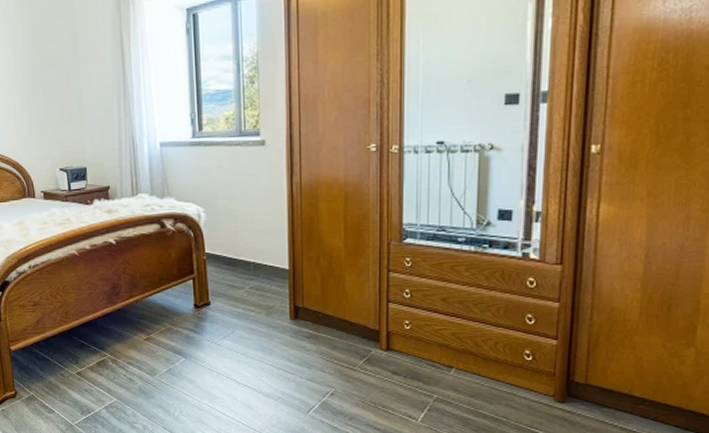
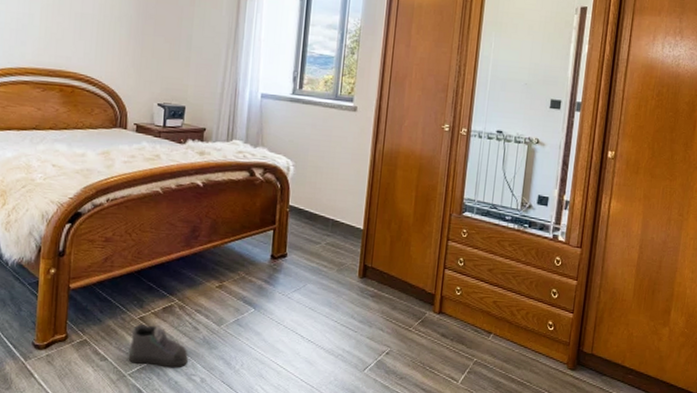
shoe: none [72,379,128,417] -> present [129,324,188,368]

